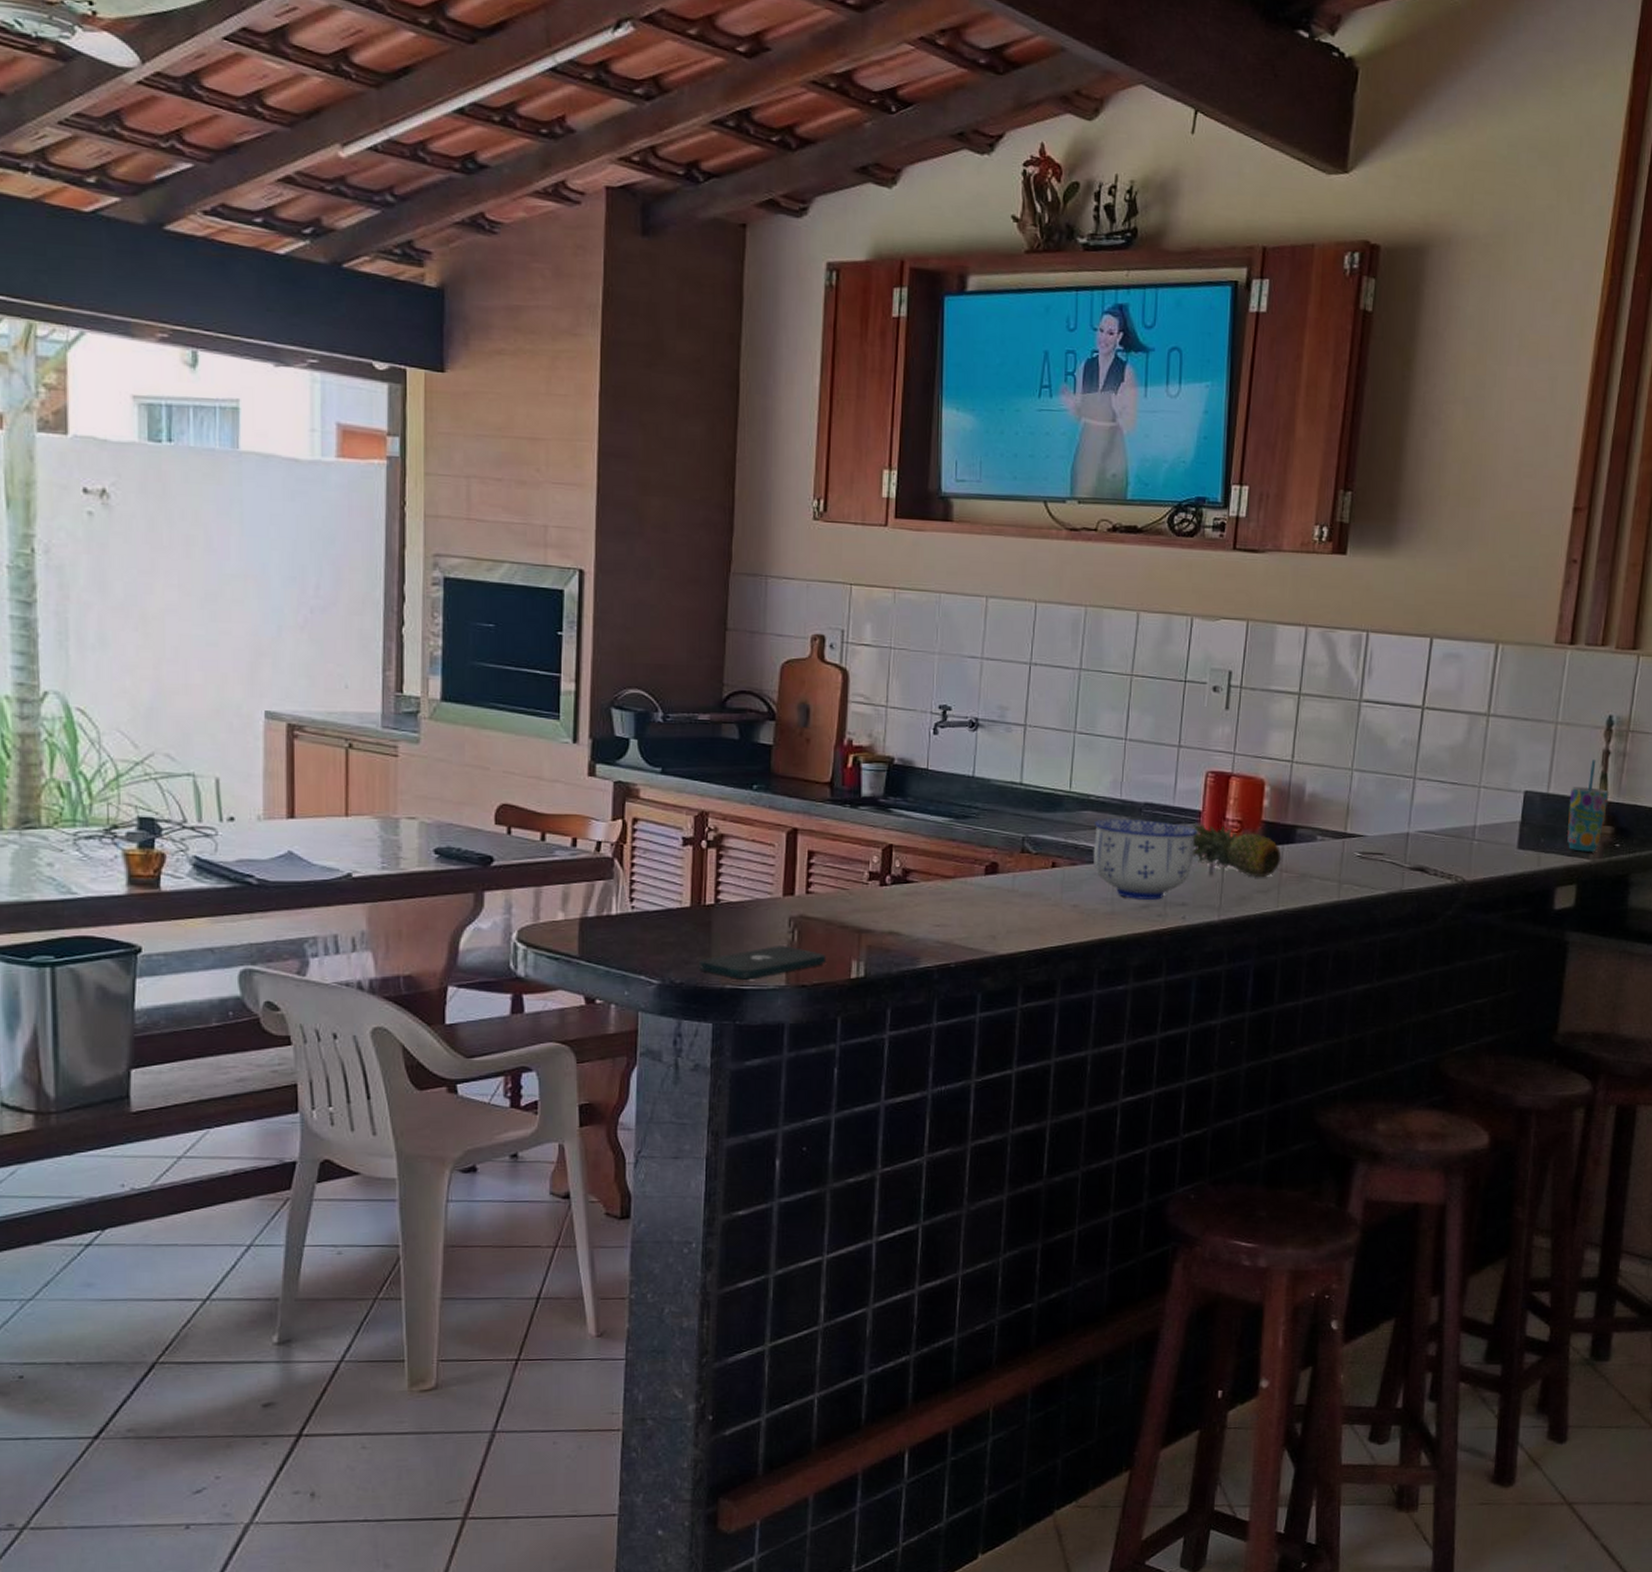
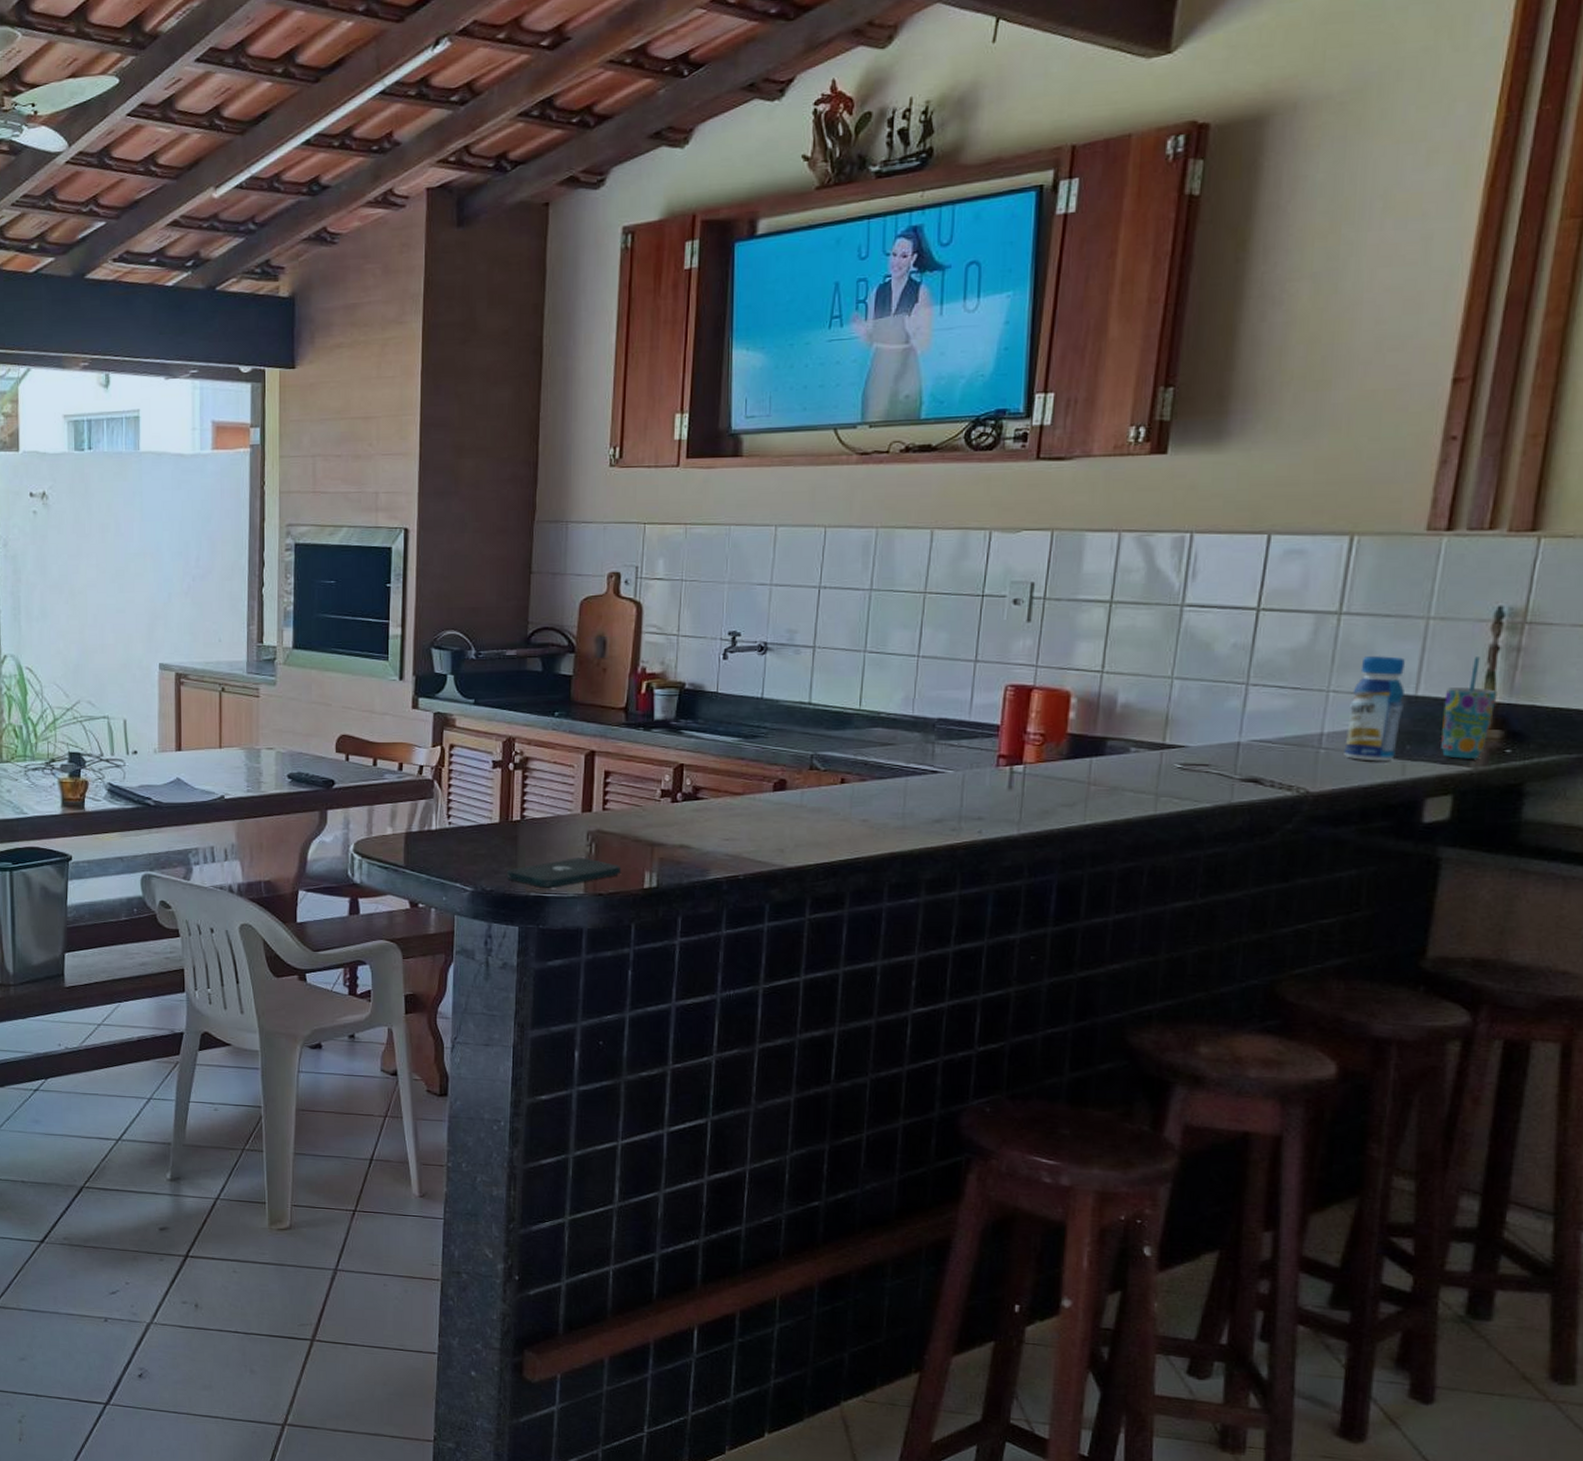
bowl: present [1093,818,1198,900] -> none [883,734,995,814]
fruit: present [1192,822,1282,877] -> none [990,736,1090,790]
beverage bottle: none [1492,756,1540,853] -> present [1344,656,1406,762]

